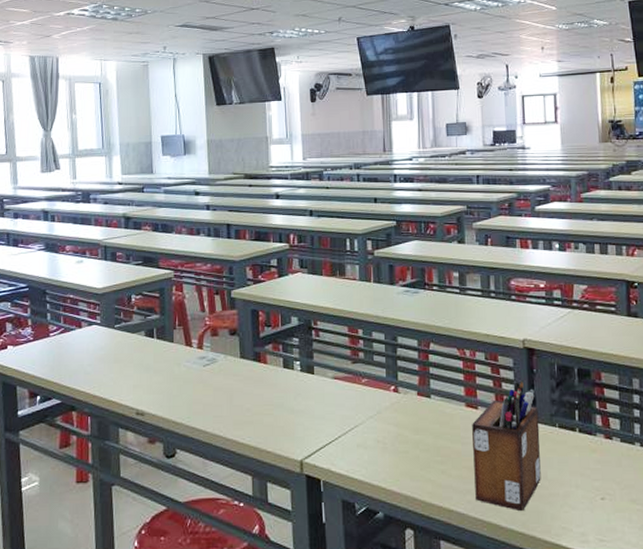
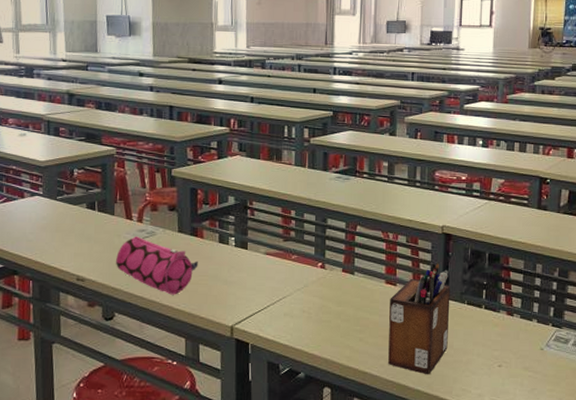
pencil case: none [176,364,262,427] -> present [116,236,198,295]

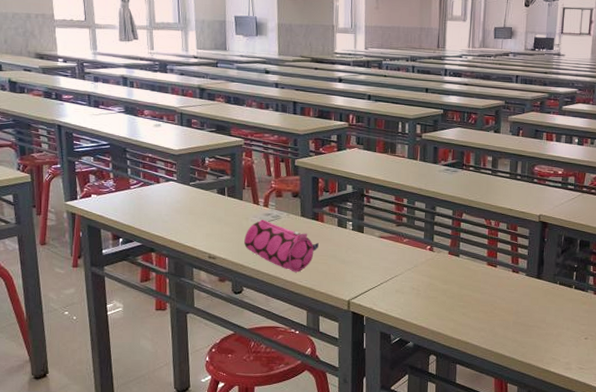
desk organizer: present [388,261,450,375] -> none [487,246,545,346]

